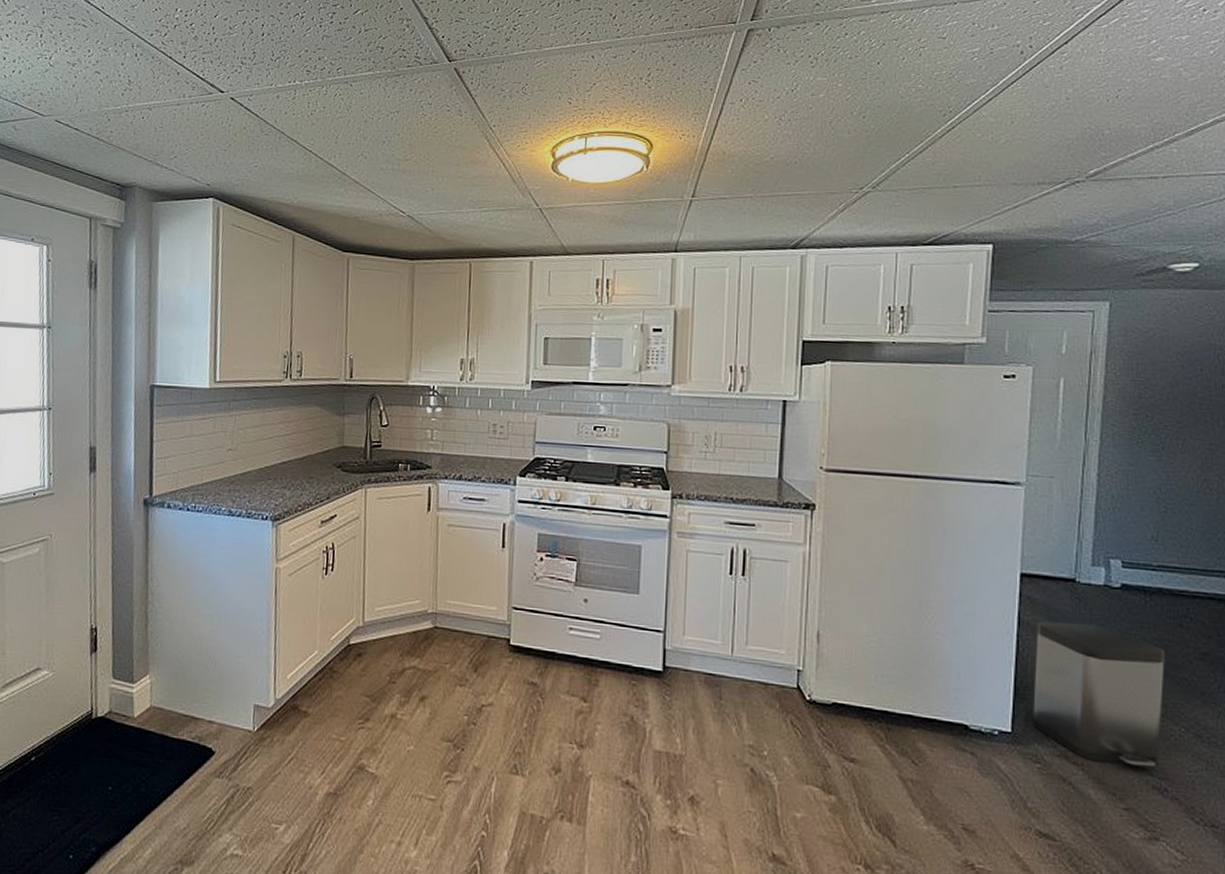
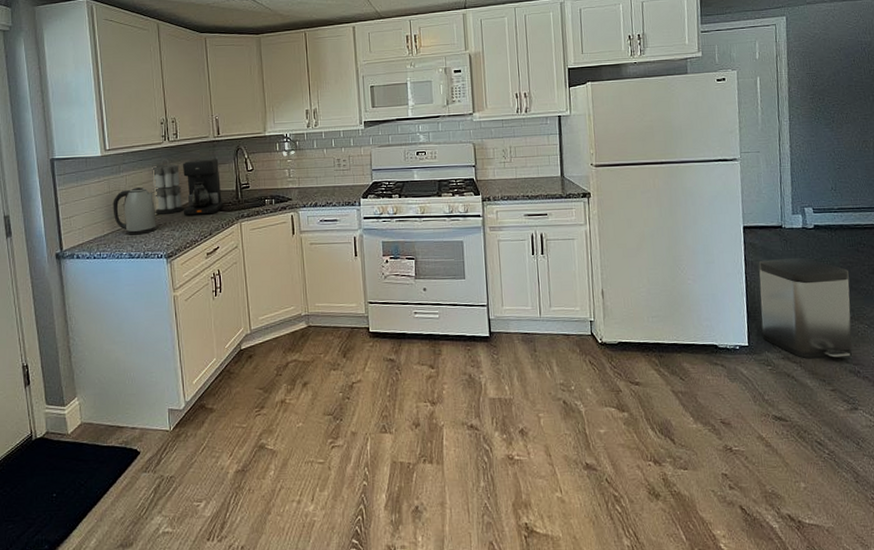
kettle: none [215,431,266,489] -> present [113,187,156,235]
spice rack: none [265,400,300,468] -> present [152,159,184,215]
coffee maker: none [298,405,348,474] -> present [183,158,224,216]

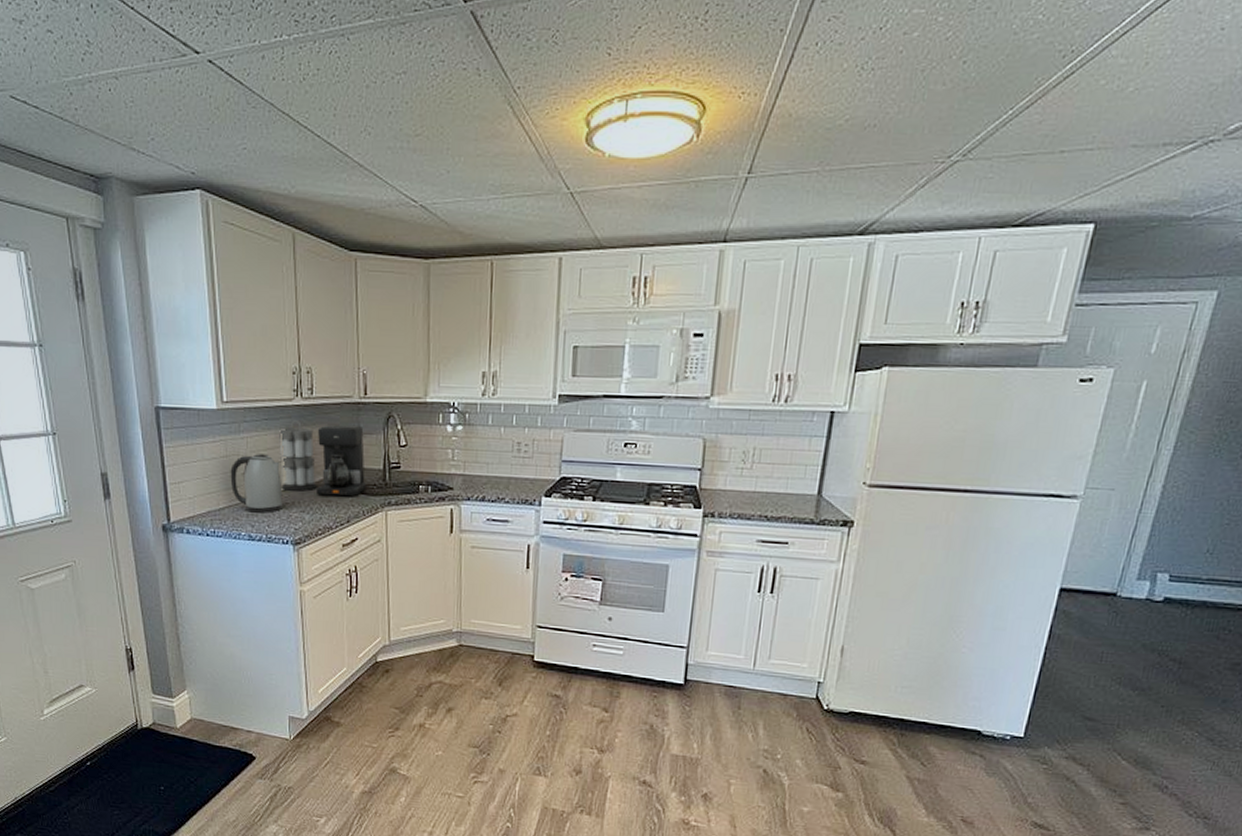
pedal bin: present [758,257,852,359] -> none [1046,634,1196,768]

